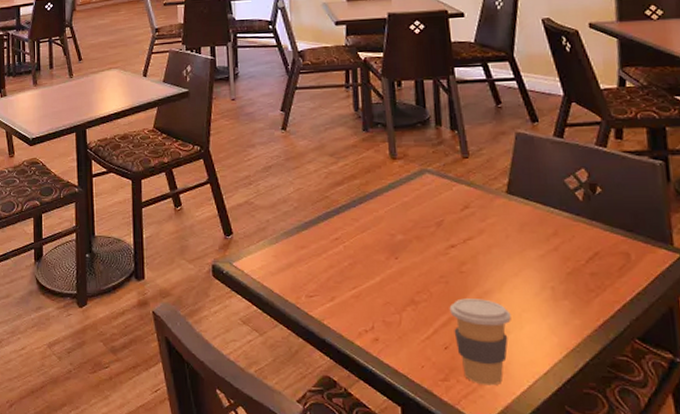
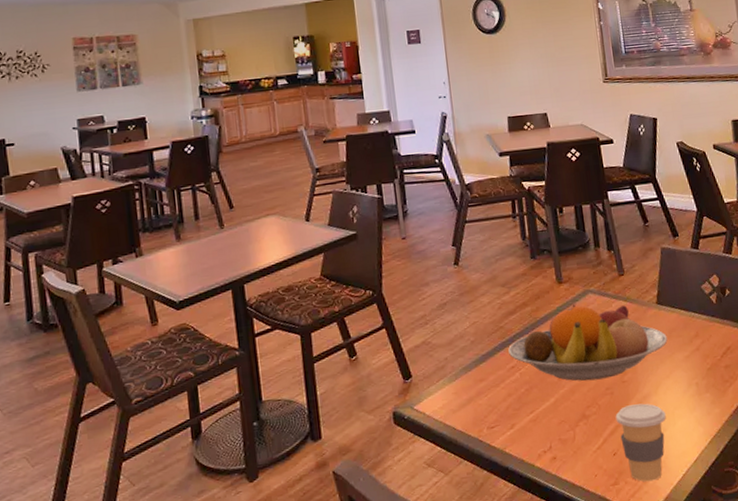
fruit bowl: none [333,183,518,266] -> present [508,304,668,382]

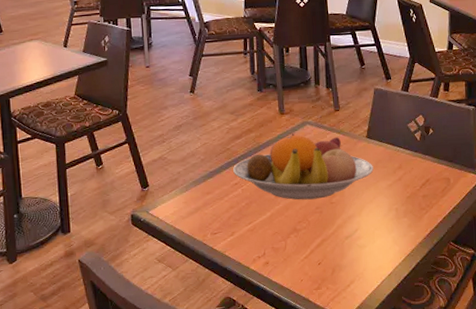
coffee cup: present [615,403,666,482] -> none [322,222,367,289]

